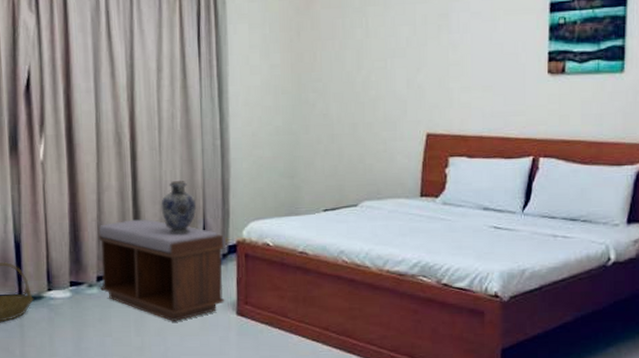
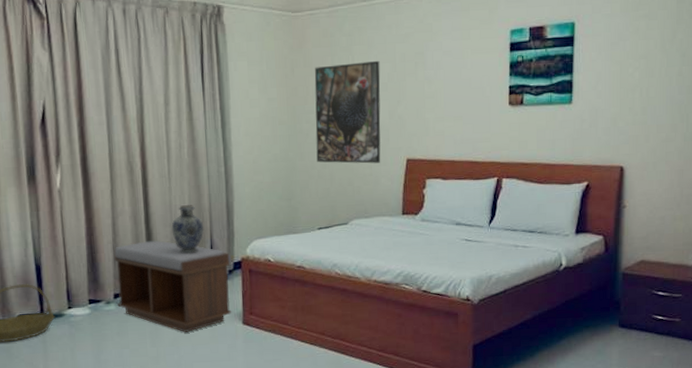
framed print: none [322,23,398,139] -> present [314,60,381,164]

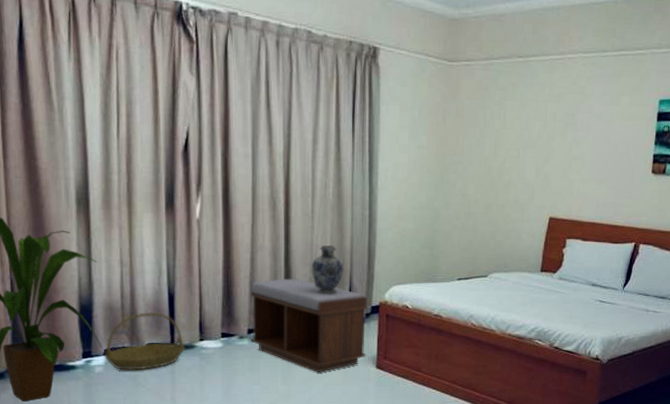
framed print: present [314,60,381,164] -> none [461,117,531,219]

